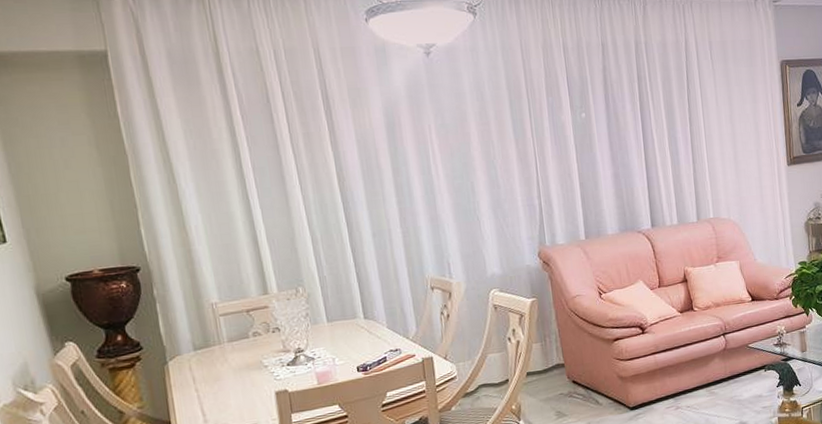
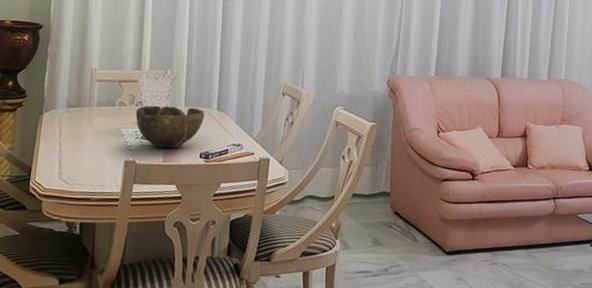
bowl: none [274,321,353,371] -> present [135,105,205,149]

